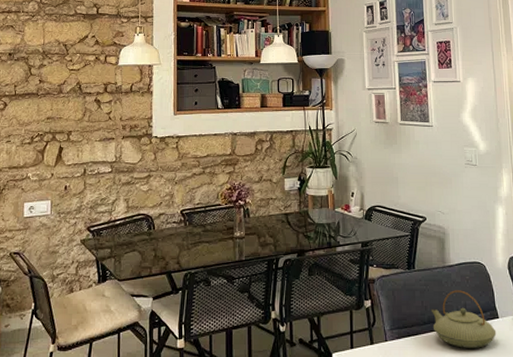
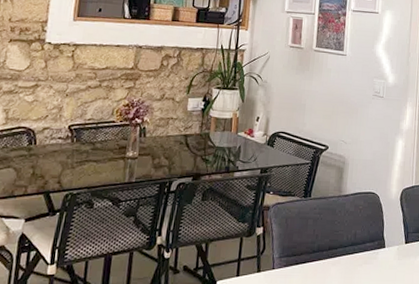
teapot: present [431,290,497,348] -> none [321,219,382,277]

